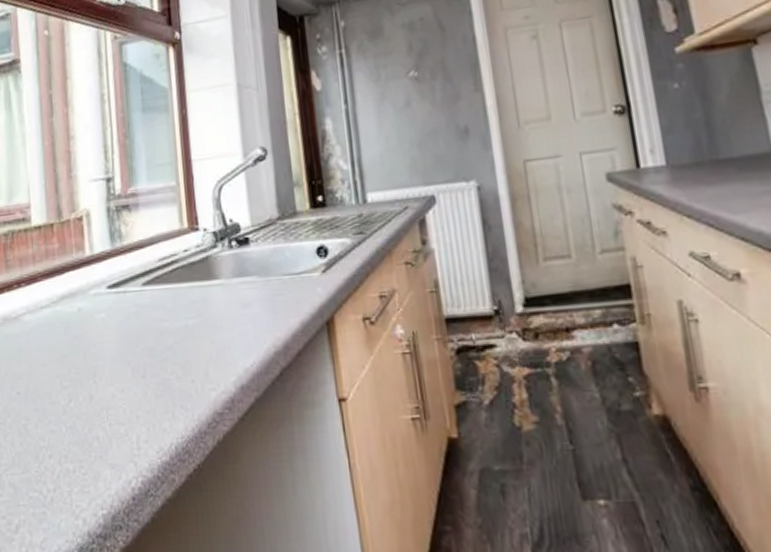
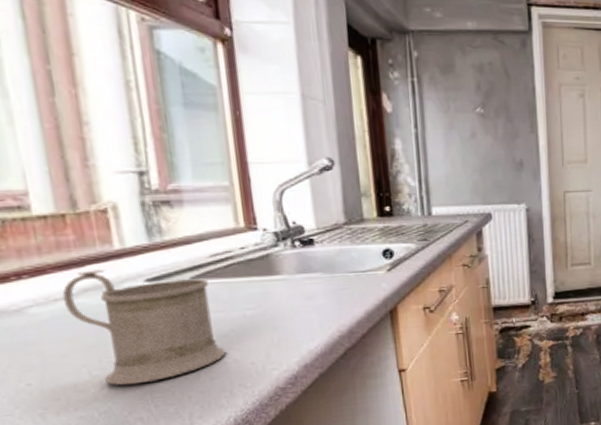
mug: none [46,276,169,400] -> present [62,269,226,386]

